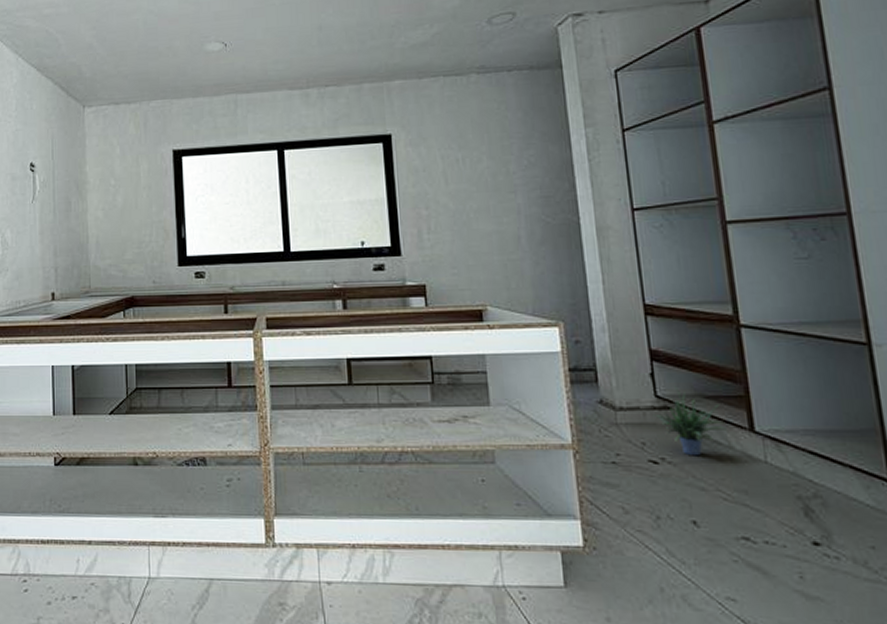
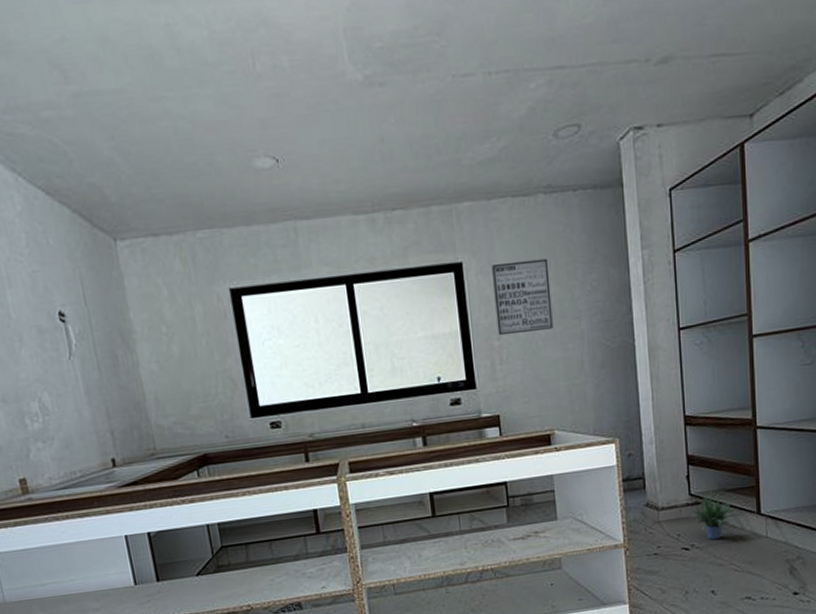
wall art: none [421,133,486,206] -> present [492,258,554,336]

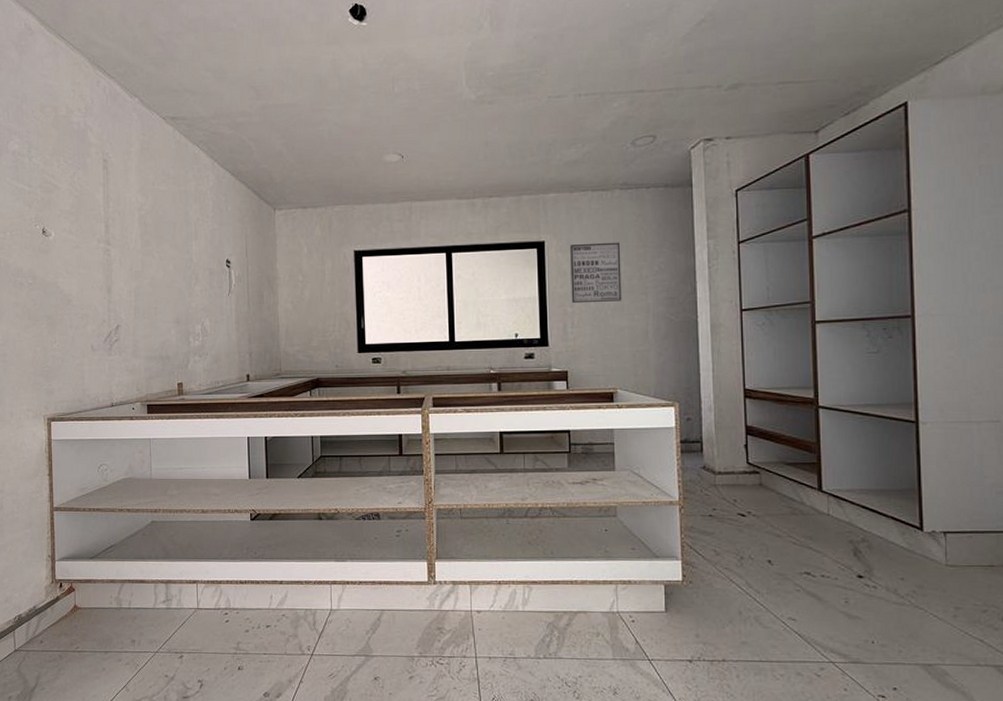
potted plant: present [687,484,742,540] -> none [744,455,802,510]

